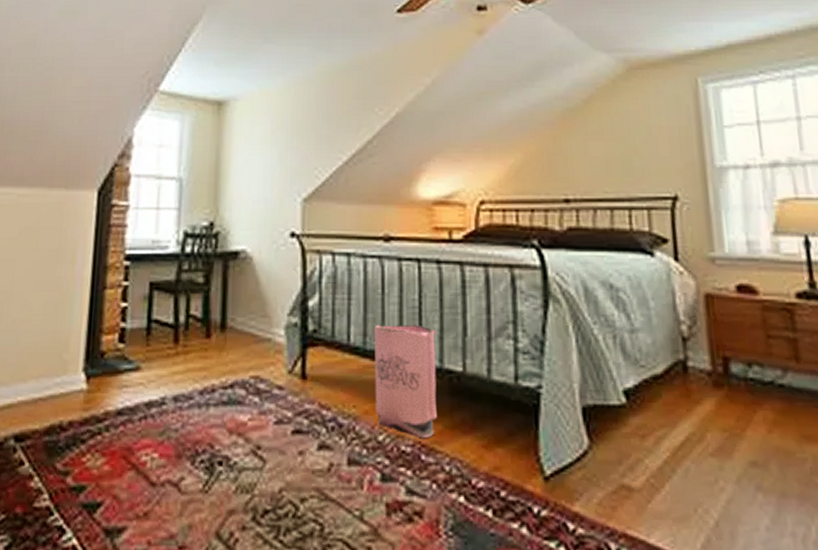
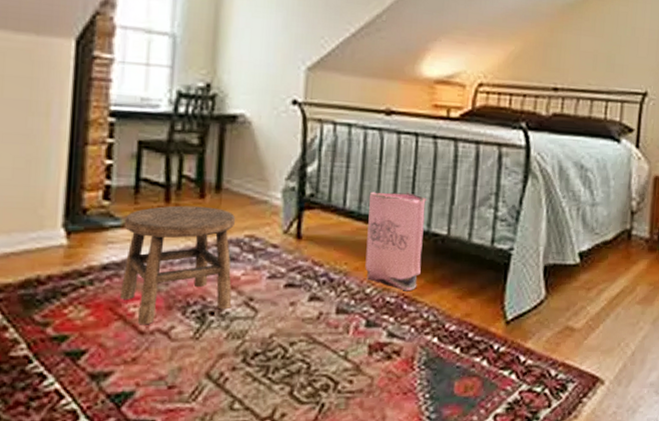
stool: none [133,346,241,476] -> present [120,205,236,325]

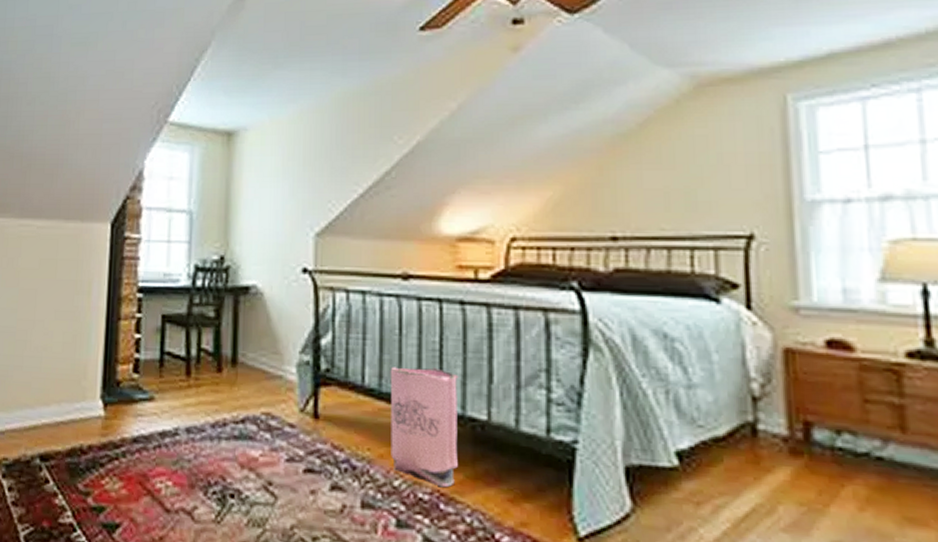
stool: present [120,205,236,325] -> none [149,379,252,503]

